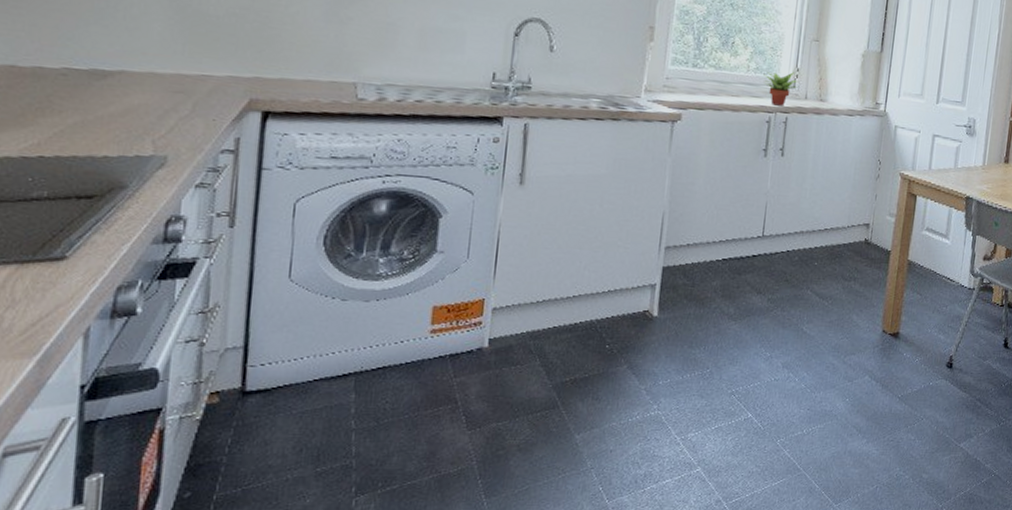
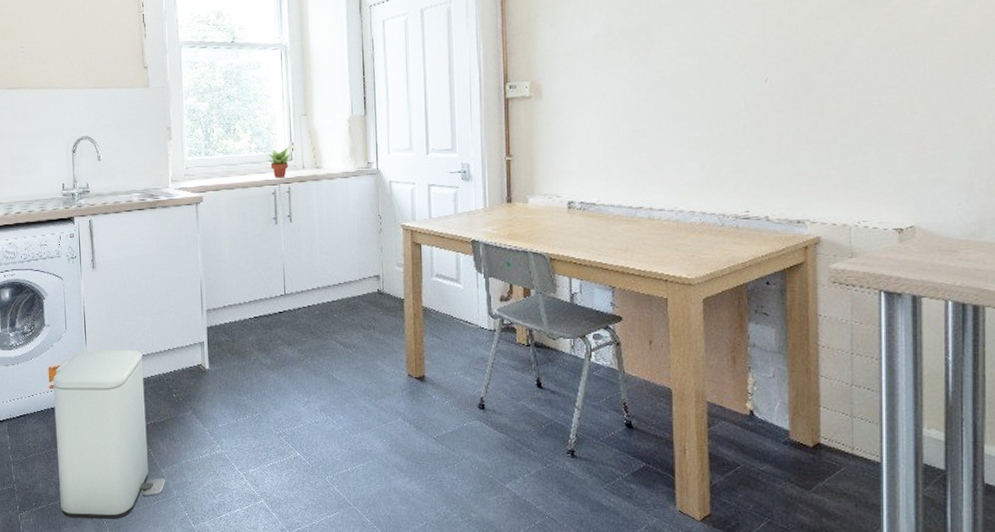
pedal bin: none [421,286,580,500] -> present [53,350,166,519]

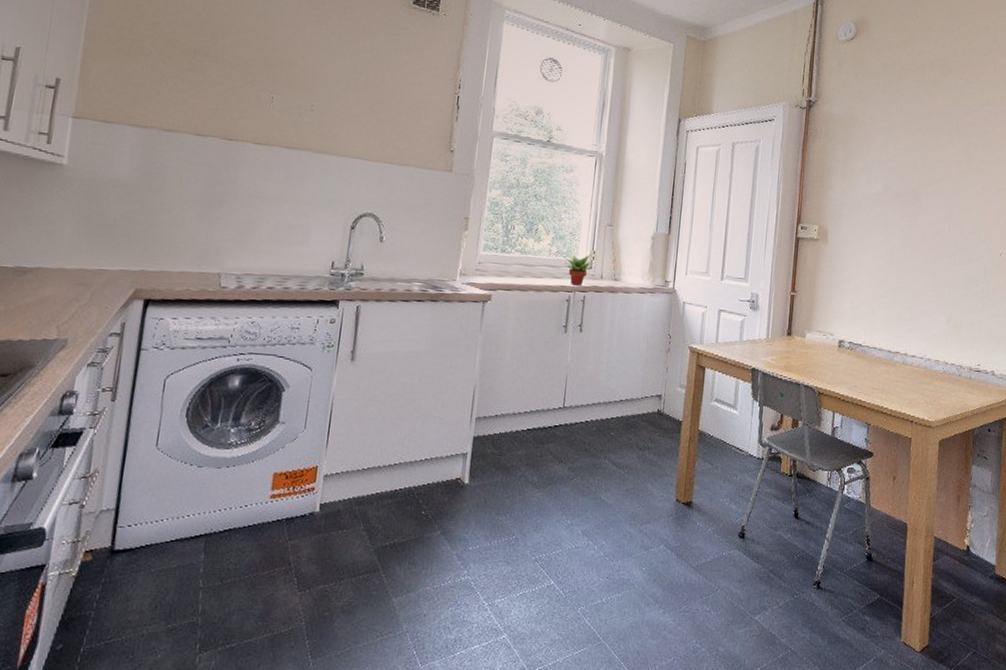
pedal bin: present [53,350,166,519] -> none [256,454,397,660]

